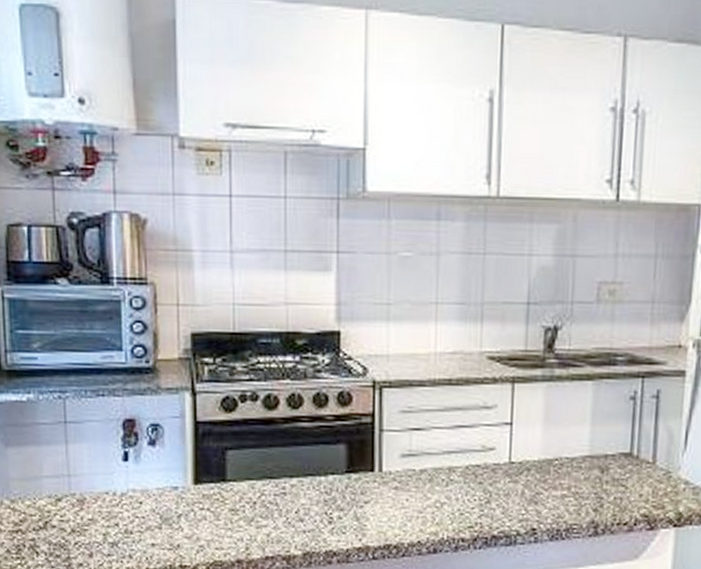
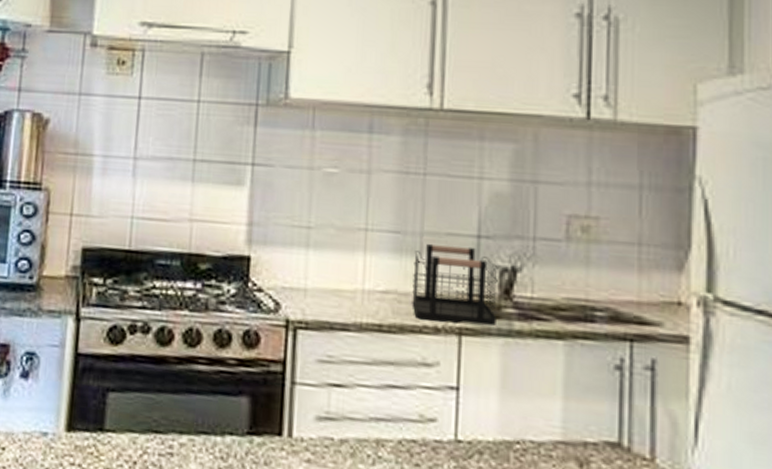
dish rack: none [475,311,544,374] -> present [412,243,499,327]

